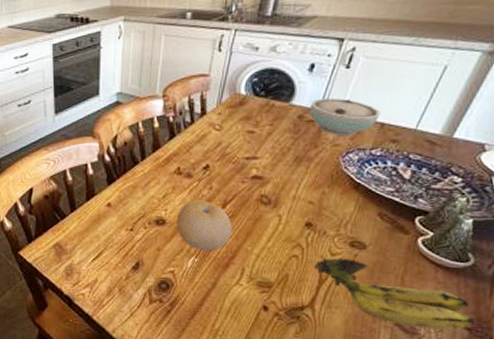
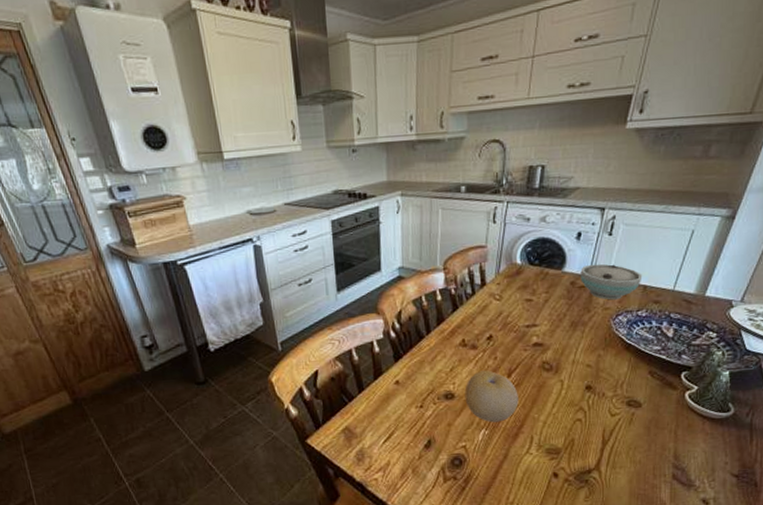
banana: present [314,255,475,330] -> none [597,416,741,480]

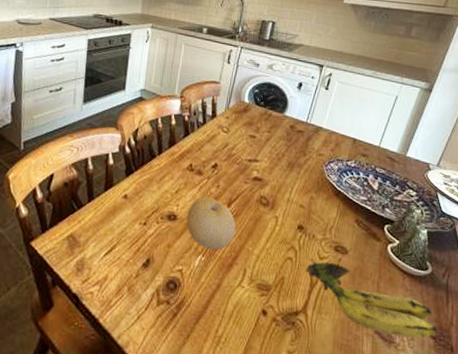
bowl: present [580,263,643,300] -> none [299,112,353,148]
banana: none [597,416,741,480] -> present [306,258,438,339]

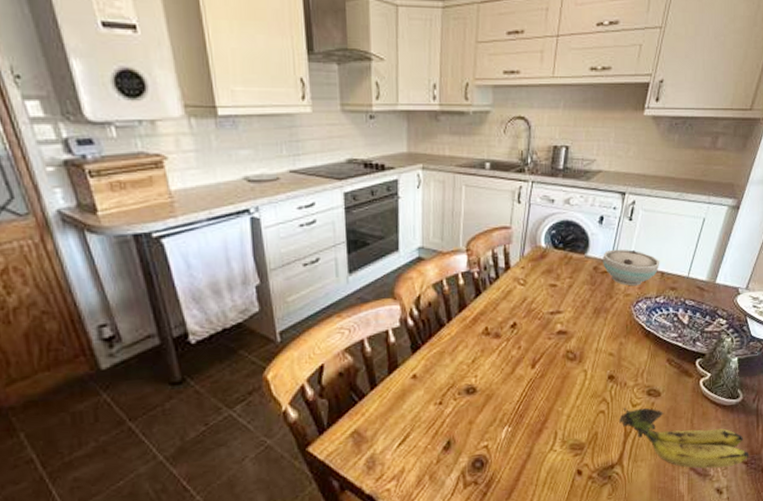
fruit: present [186,196,236,250] -> none [487,361,543,419]
bowl: none [299,112,353,148] -> present [603,249,660,286]

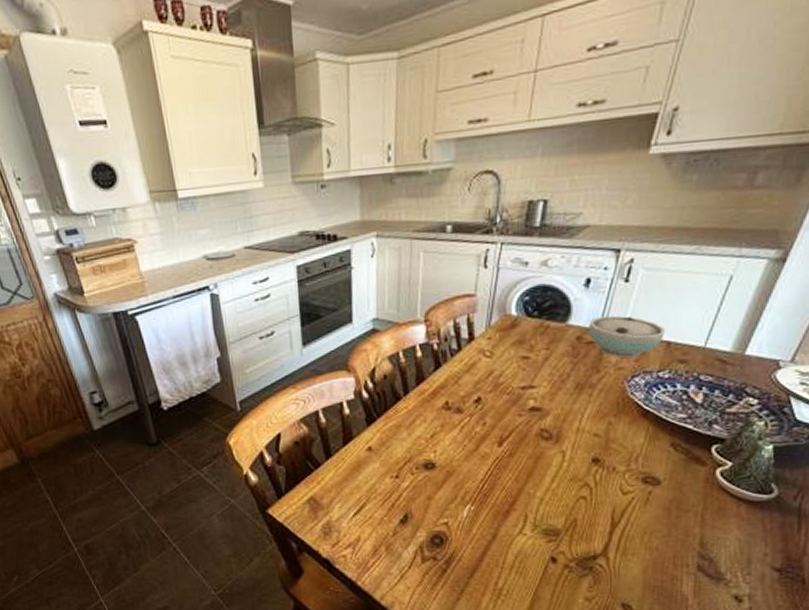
banana: present [619,407,749,469] -> none [605,494,785,573]

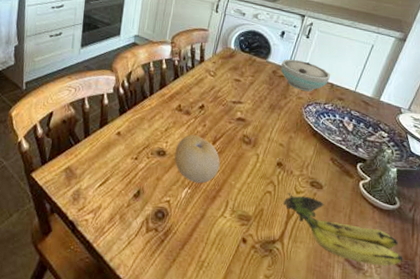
fruit: none [447,437,511,498] -> present [174,134,220,184]
banana: none [605,494,785,573] -> present [283,192,403,267]

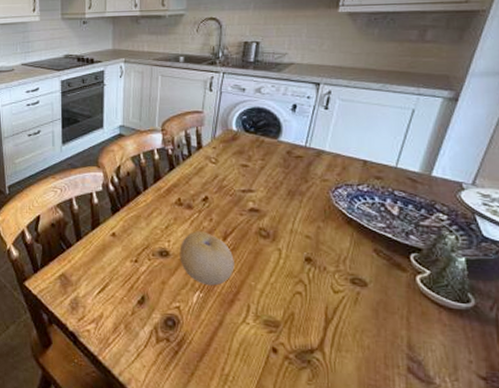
bowl: present [281,59,331,92] -> none [296,135,362,172]
banana: present [283,192,403,267] -> none [319,292,489,380]

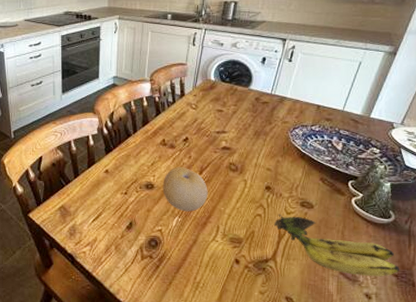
banana: none [319,292,489,380] -> present [274,214,400,277]

